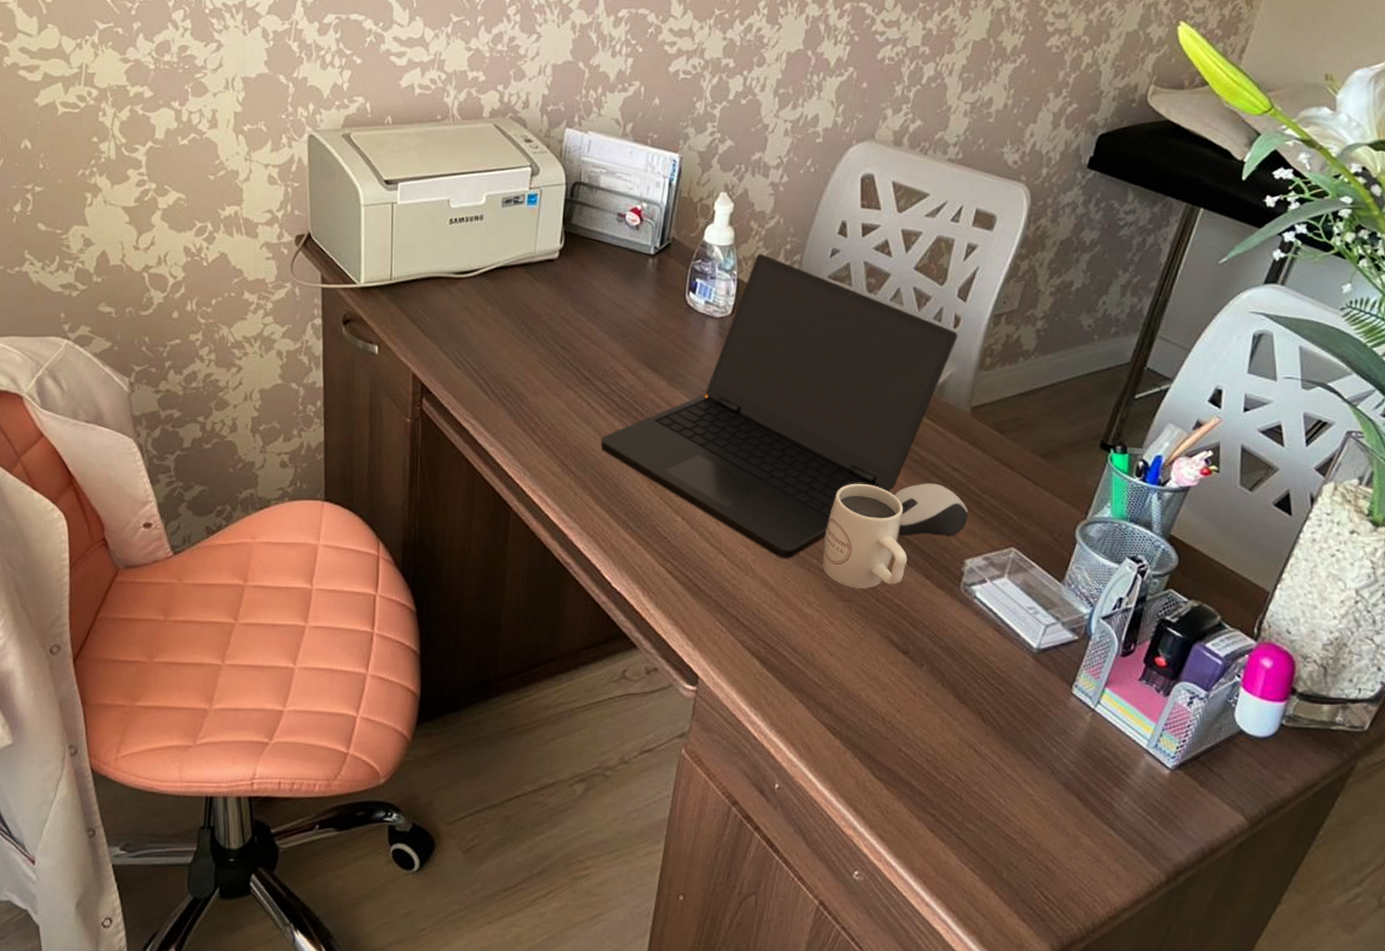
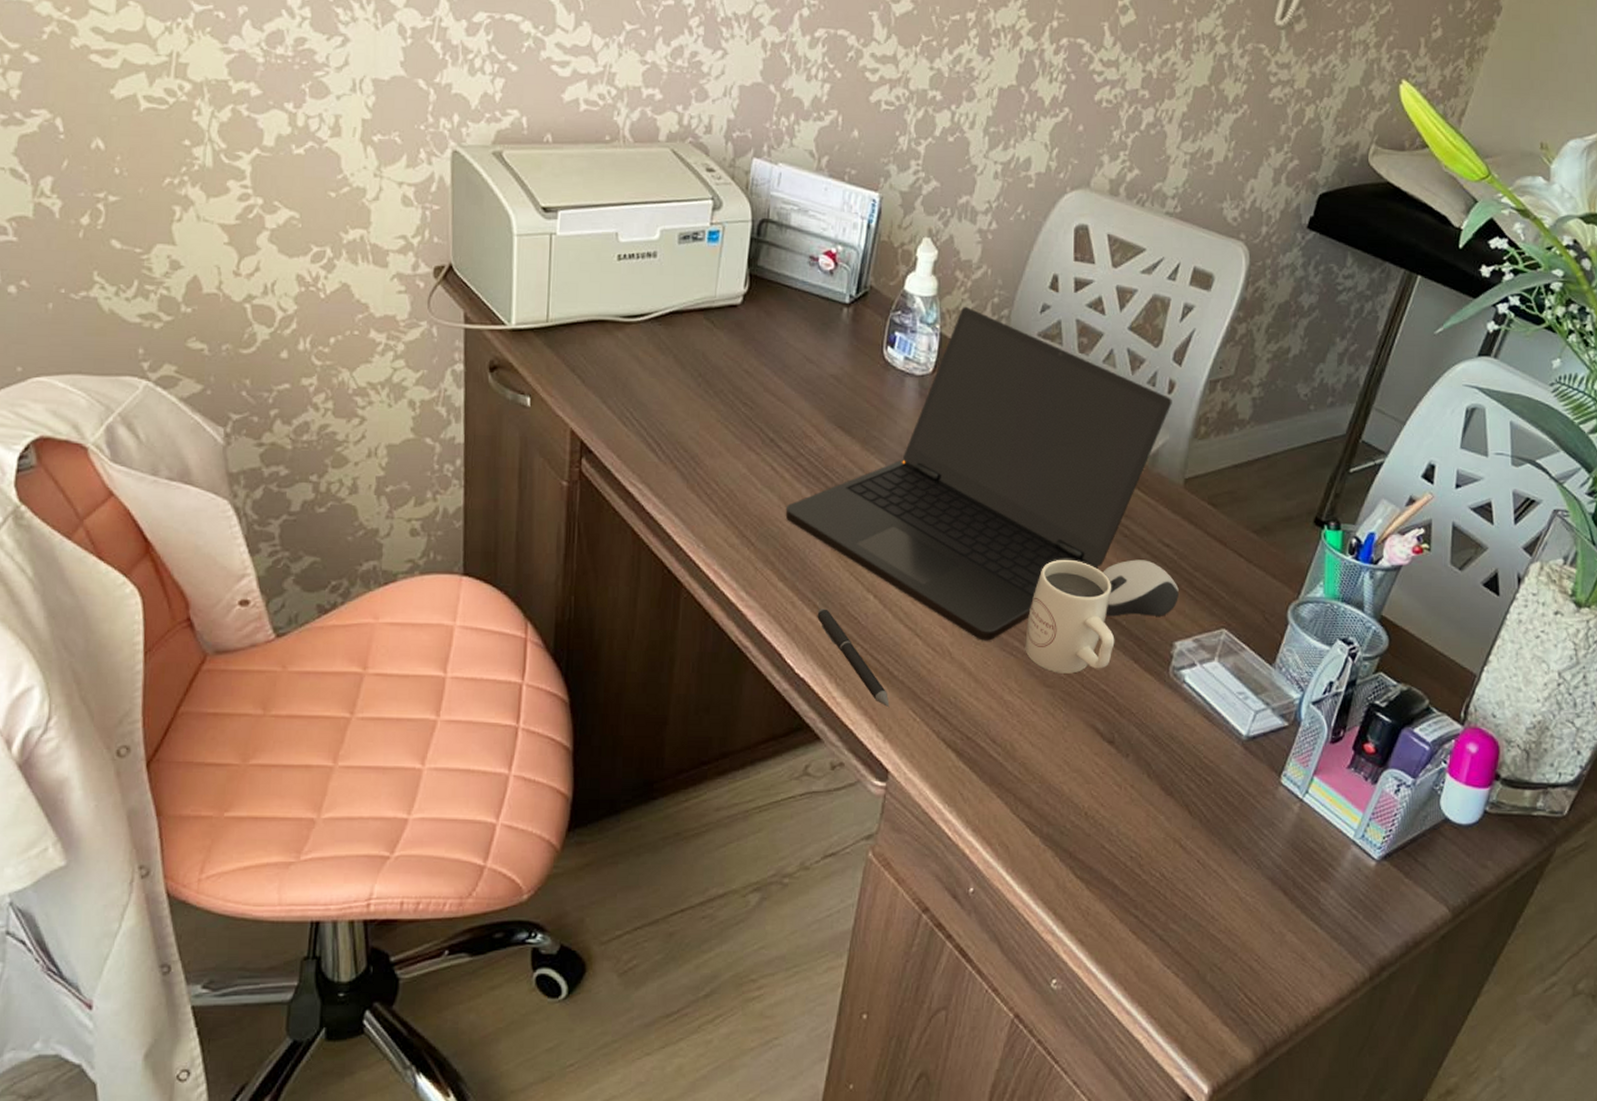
pen: none [631,529,698,619] -> present [817,608,890,708]

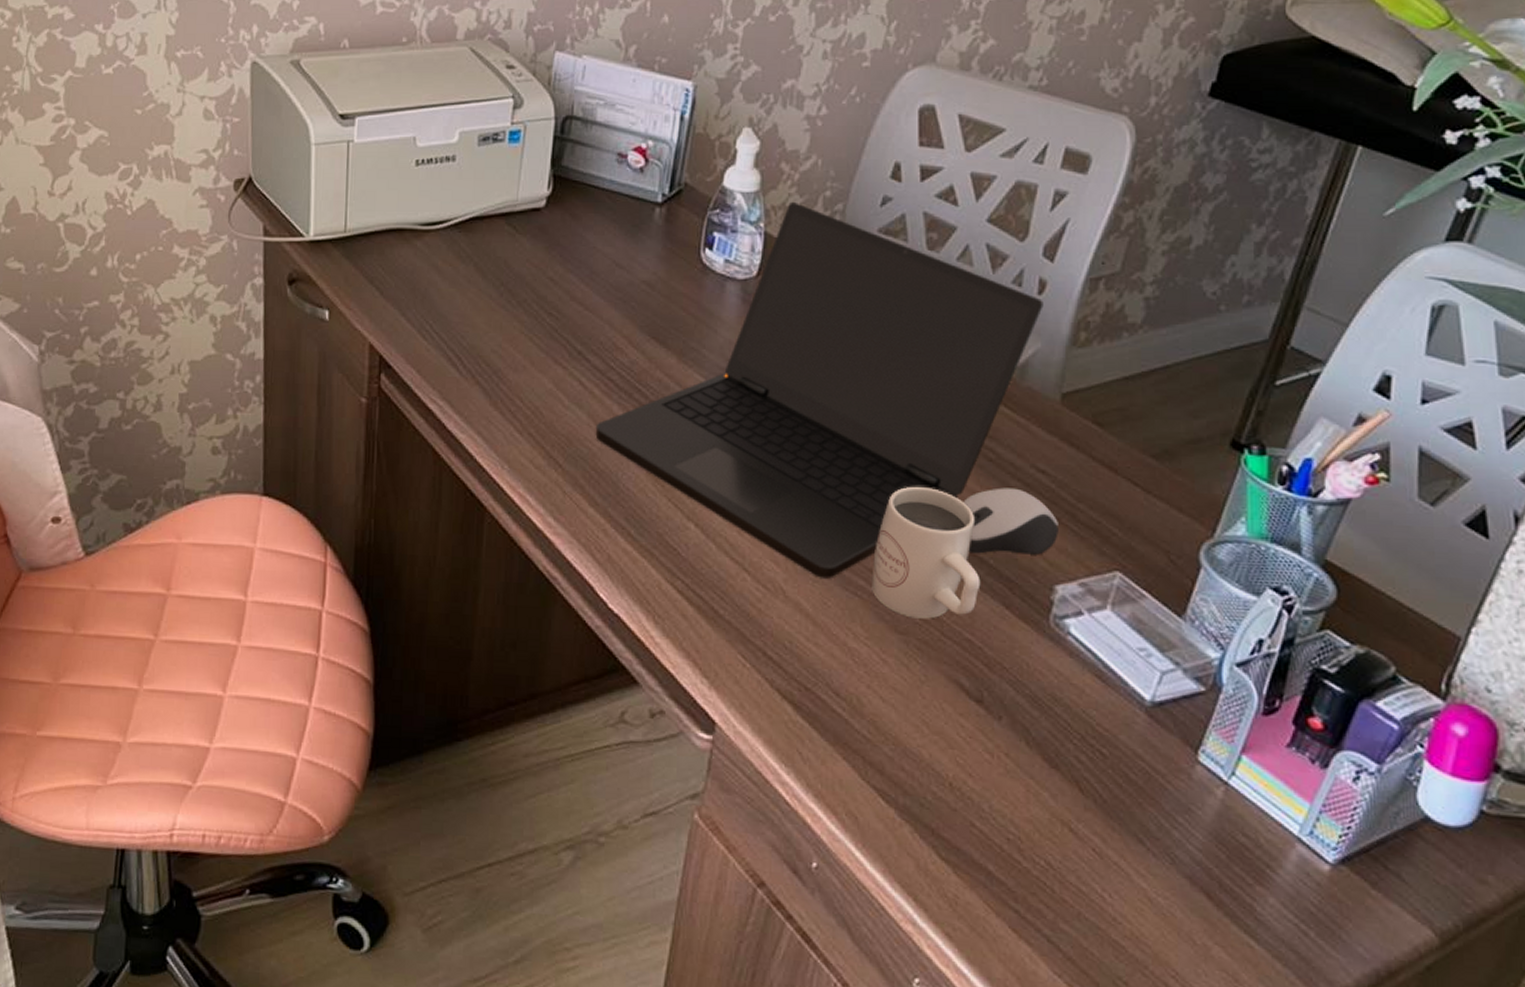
pen: present [817,608,890,708] -> none [632,537,715,651]

